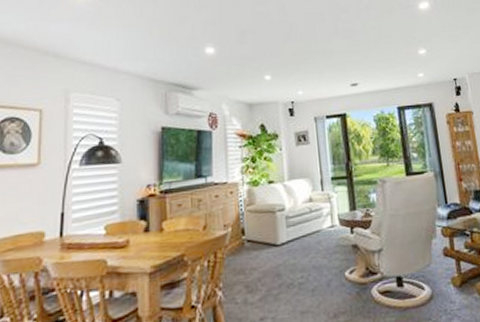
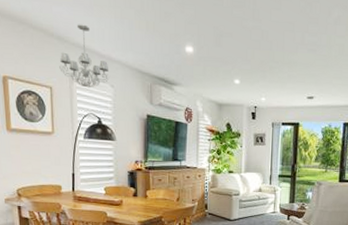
chandelier: none [53,38,114,106] -> present [59,24,108,88]

